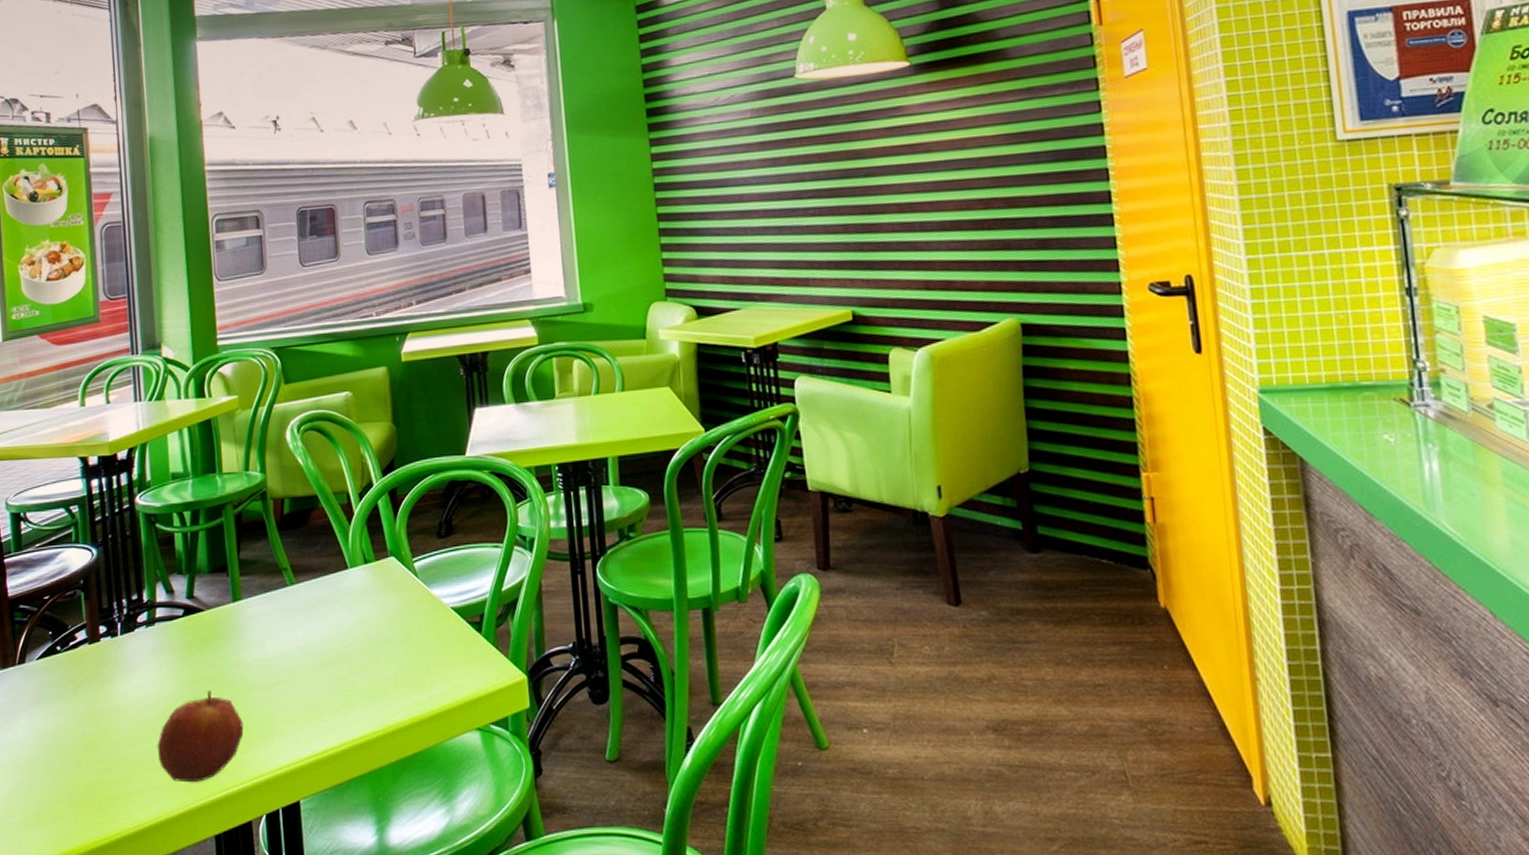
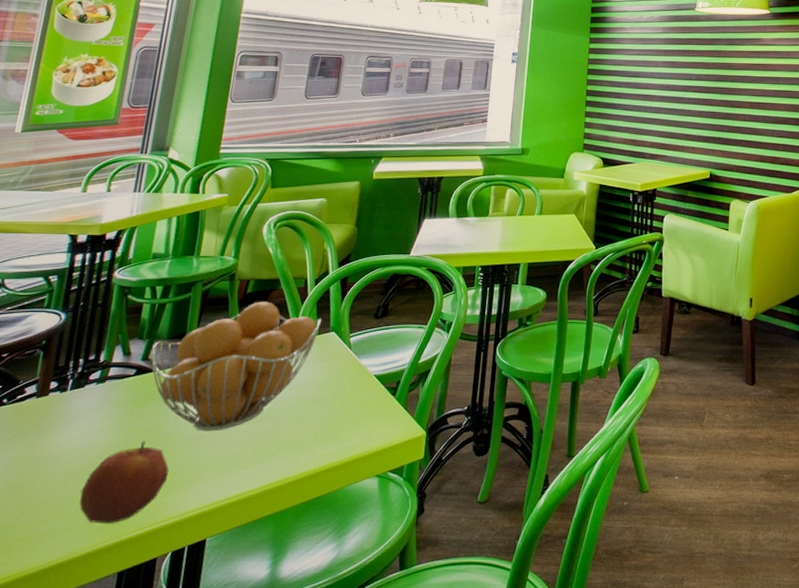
fruit basket: none [194,523,376,679] -> present [151,301,321,431]

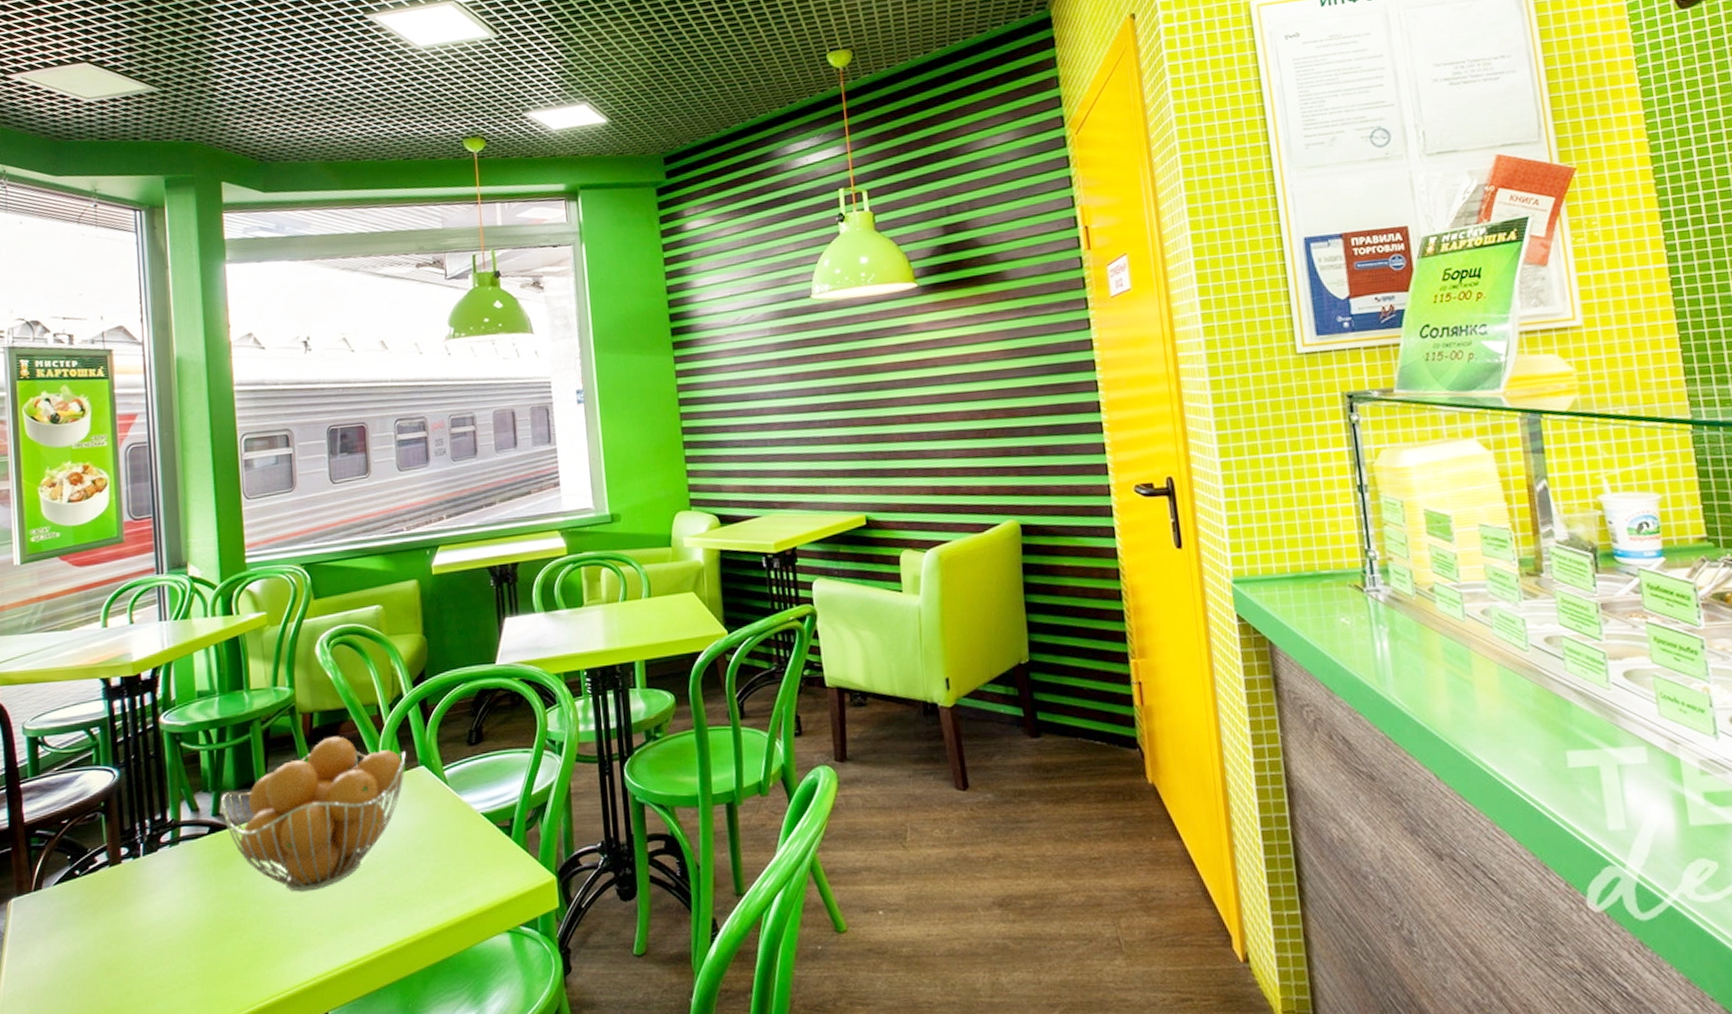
apple: present [79,441,169,524] -> none [180,907,271,1002]

